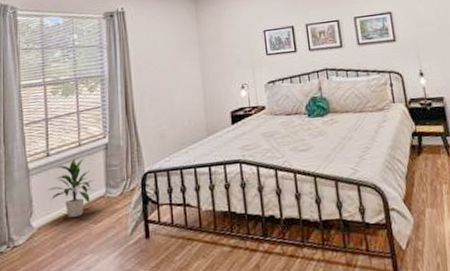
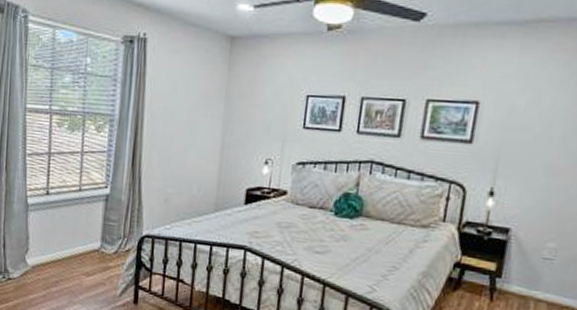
indoor plant: present [47,156,95,217] -> none [44,202,91,265]

